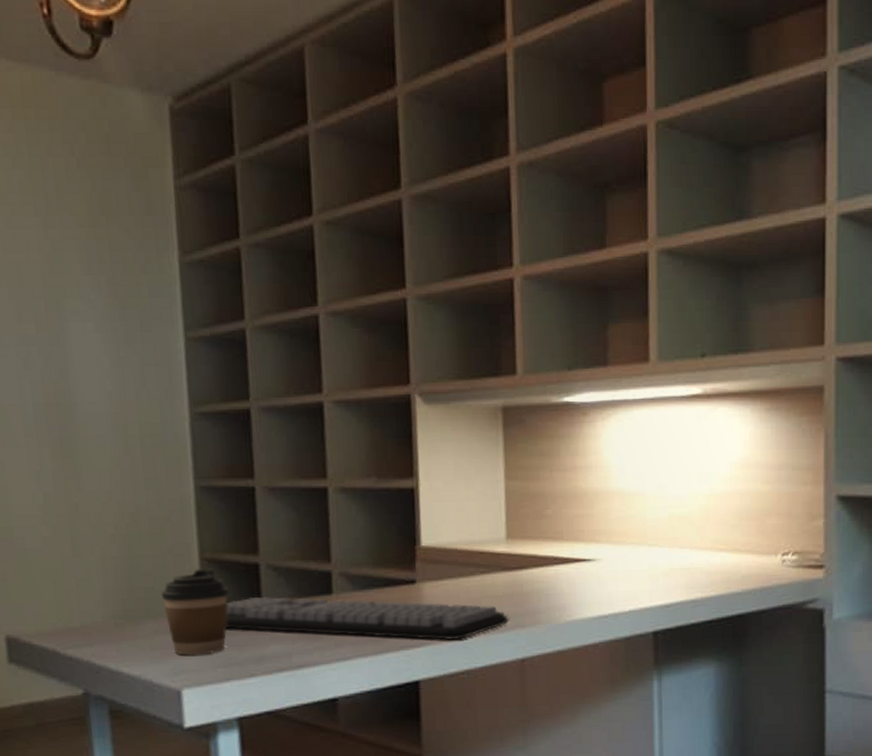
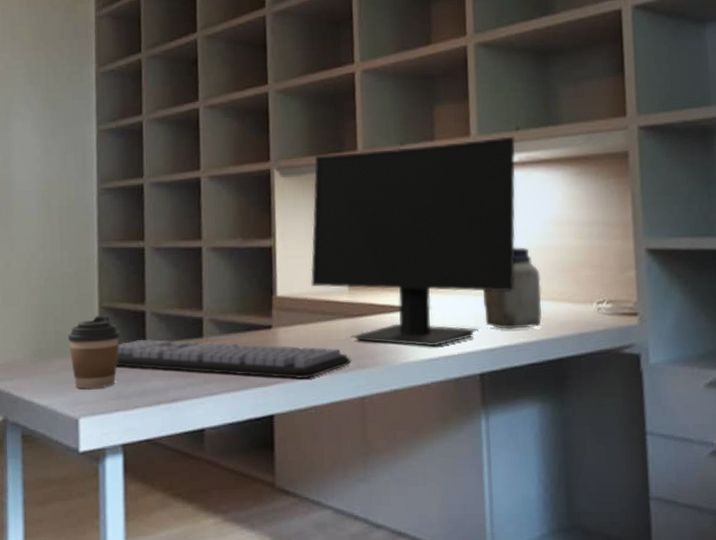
computer monitor: none [461,363,700,603] -> present [310,136,516,347]
jar: none [659,491,723,583] -> present [483,246,542,329]

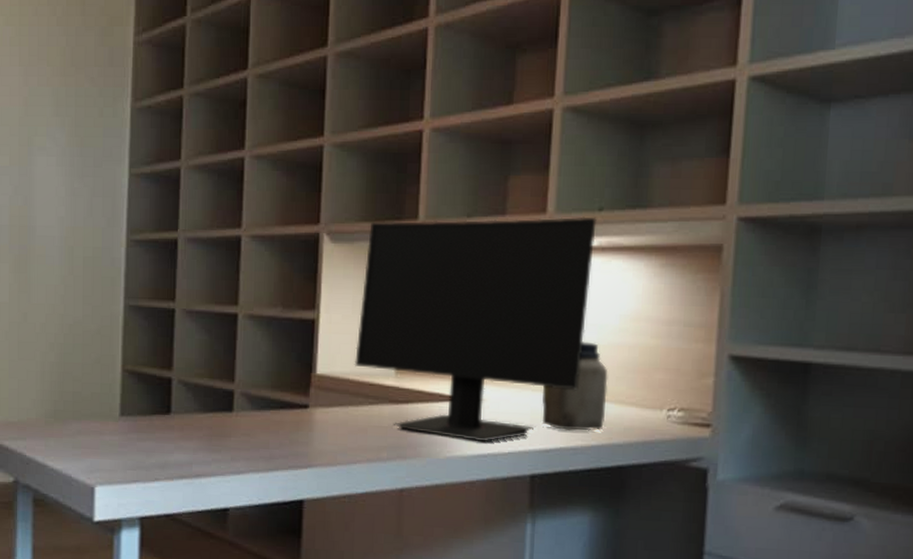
coffee cup: present [67,315,121,389] -> none [86,378,144,457]
keyboard: present [116,340,351,380] -> none [137,408,392,465]

